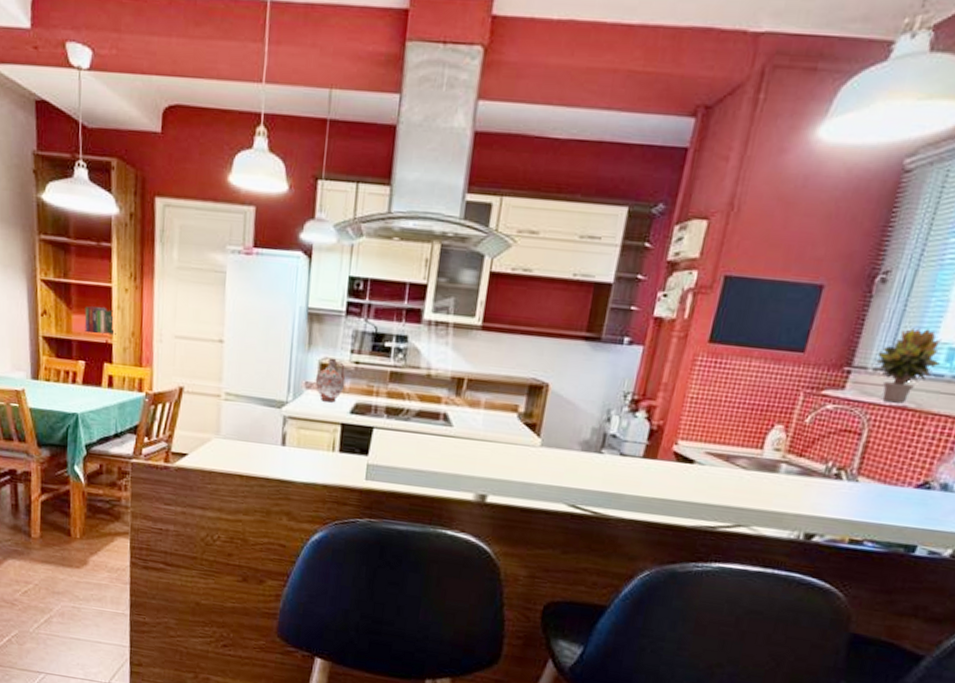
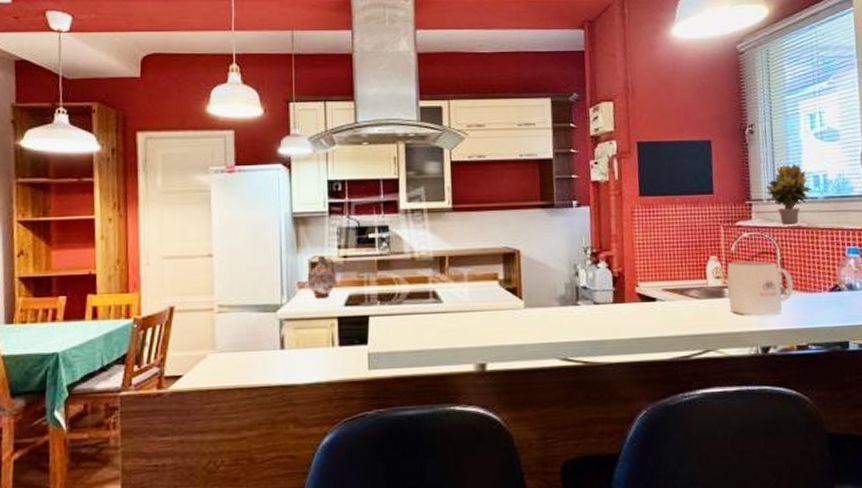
books: present [84,306,116,335] -> none [65,239,100,267]
mug: none [781,434,873,504] -> present [726,260,794,317]

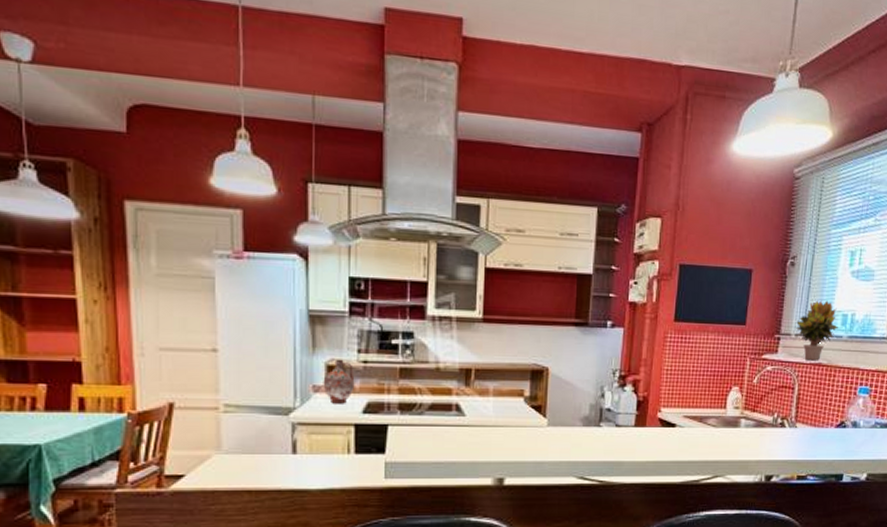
mug: present [726,260,794,317] -> none [742,393,805,448]

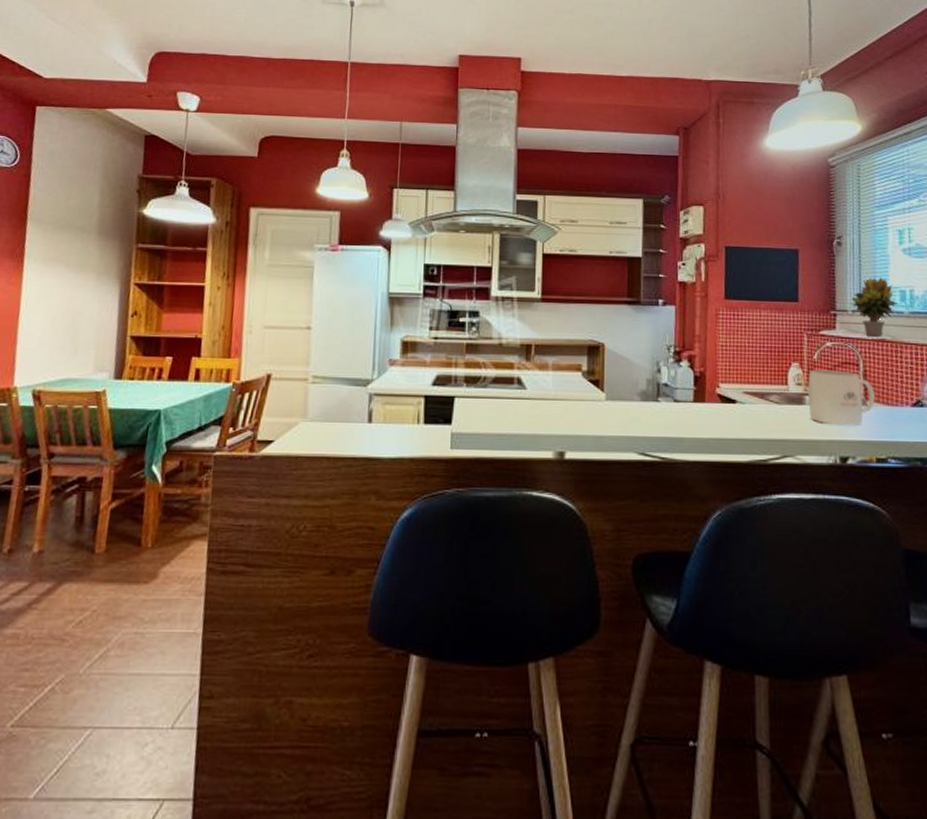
ceramic jug: present [323,359,355,404] -> none [398,335,426,377]
mug: none [742,393,805,448] -> present [807,369,875,427]

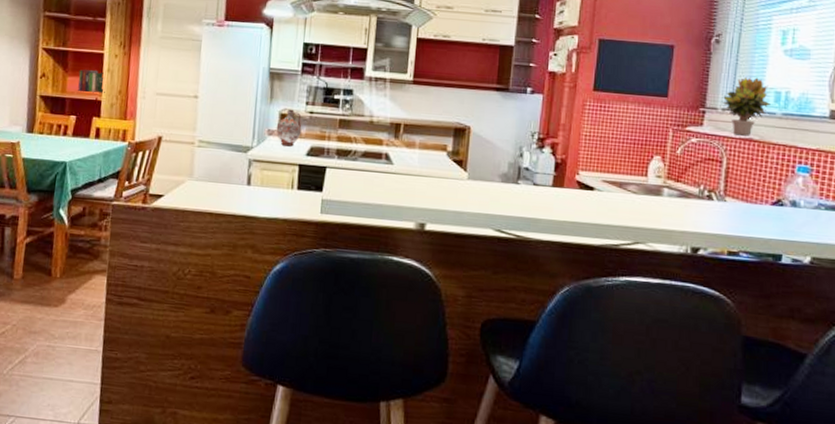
books: none [175,304,206,330] -> present [78,69,105,93]
ceramic jug: none [398,335,426,377] -> present [276,109,302,147]
mug: present [807,369,875,427] -> none [665,163,735,221]

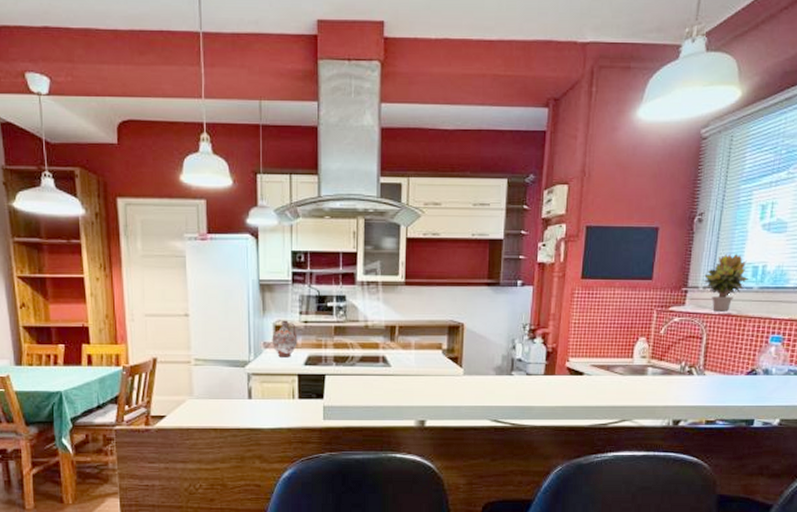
books: present [78,69,105,93] -> none [60,295,91,320]

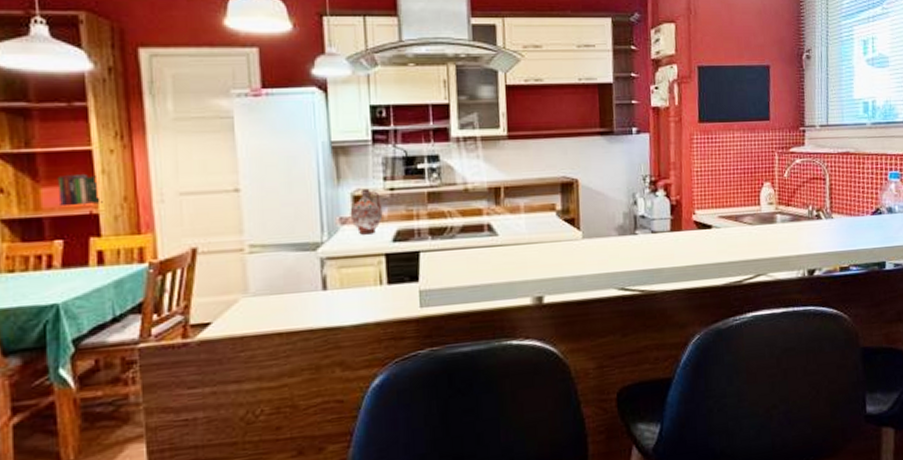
books: none [60,295,91,320] -> present [57,173,103,207]
potted plant: present [702,254,748,312] -> none [818,90,861,151]

